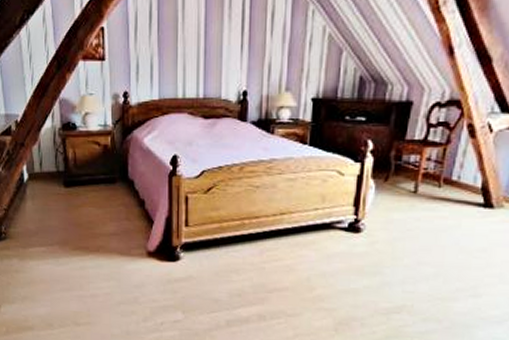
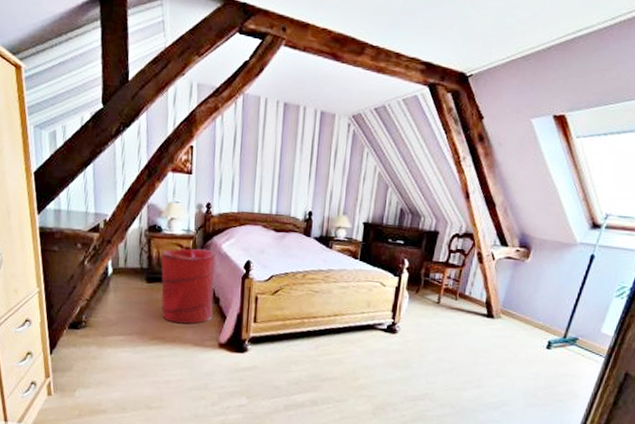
laundry hamper: none [78,145,139,232] -> present [161,248,216,324]

